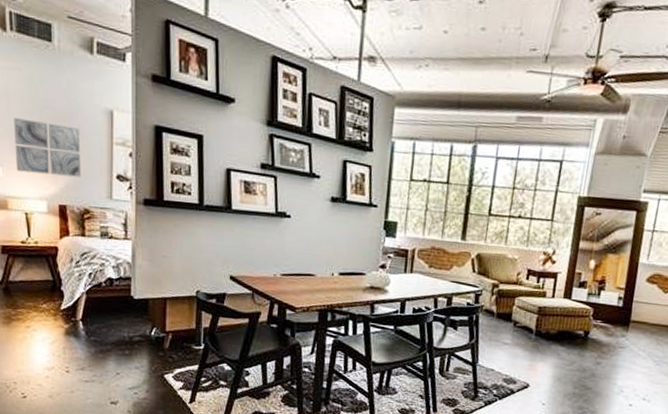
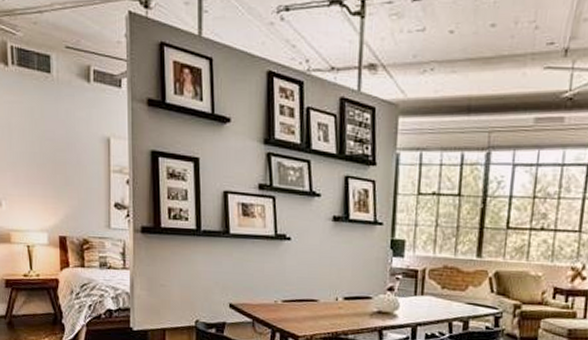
wall art: present [14,118,82,177] -> none [16,151,80,207]

